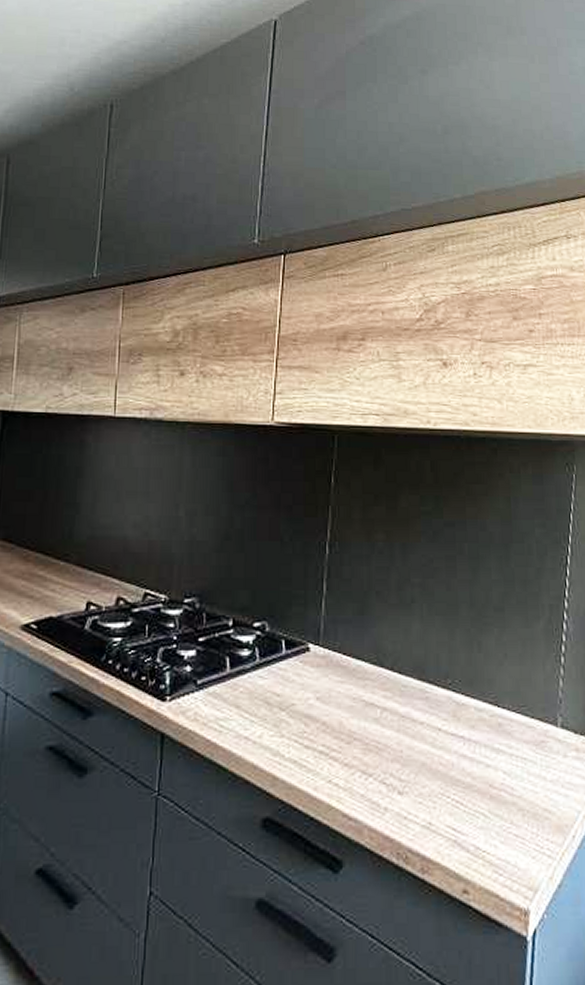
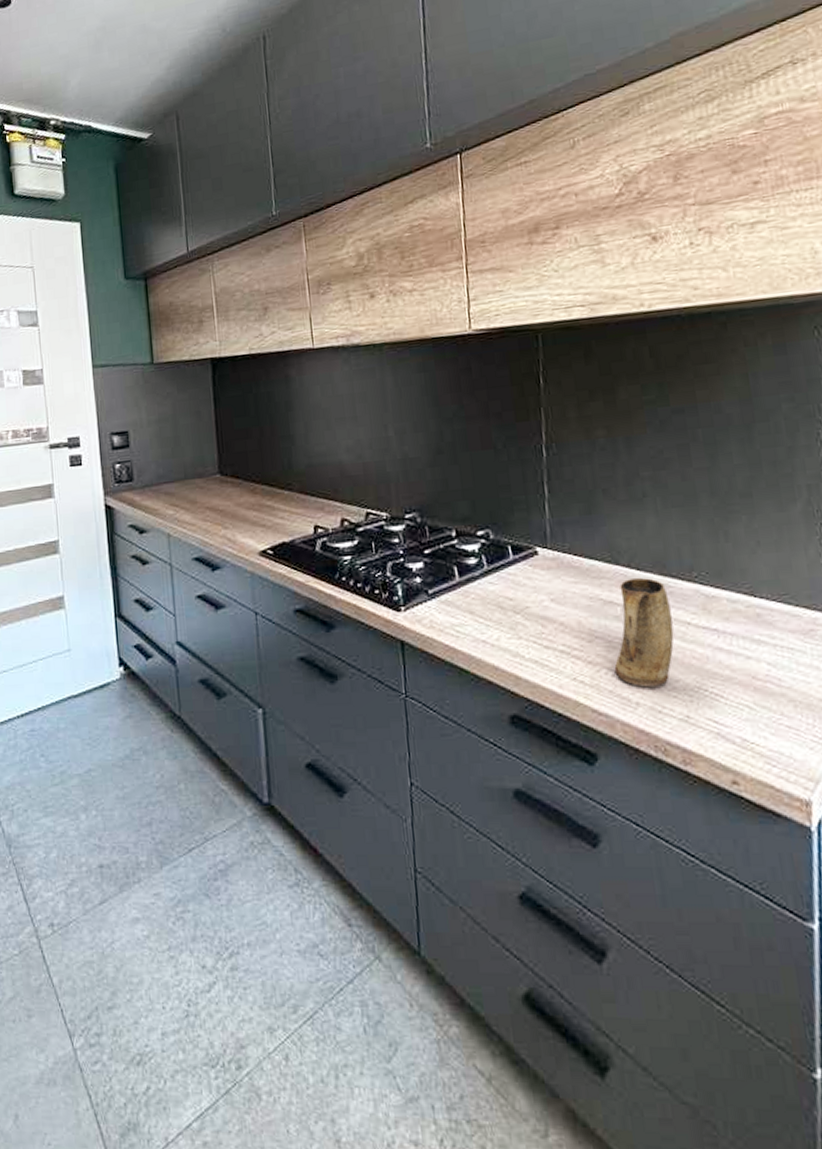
mug: none [368,682,425,793] -> present [614,578,674,688]

